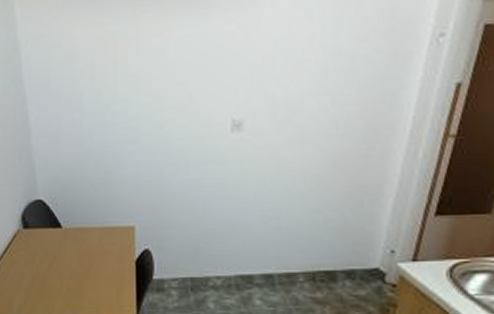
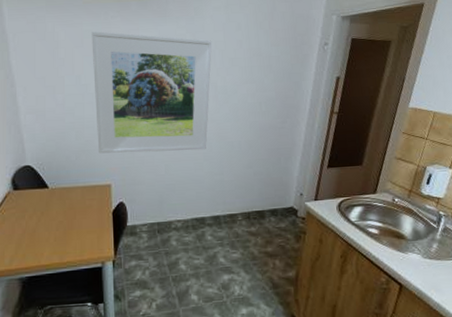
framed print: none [116,32,272,188] -> present [91,31,212,154]

